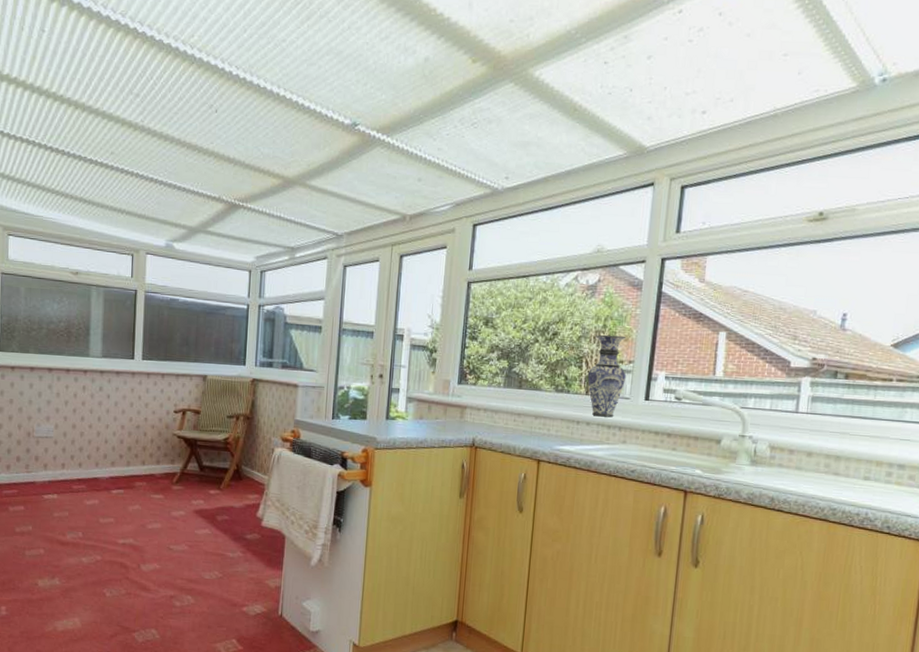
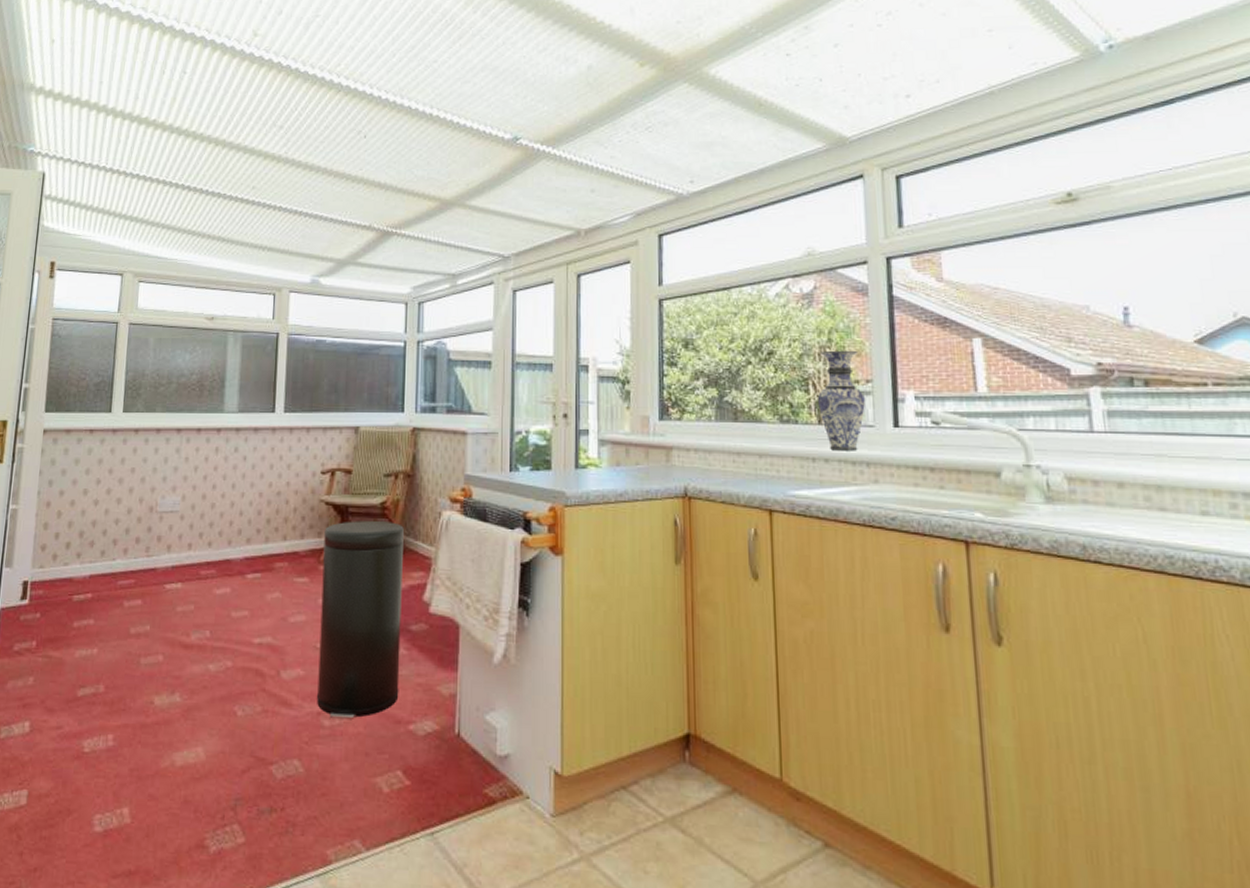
pedal bin: none [170,452,243,602] -> present [317,521,404,719]

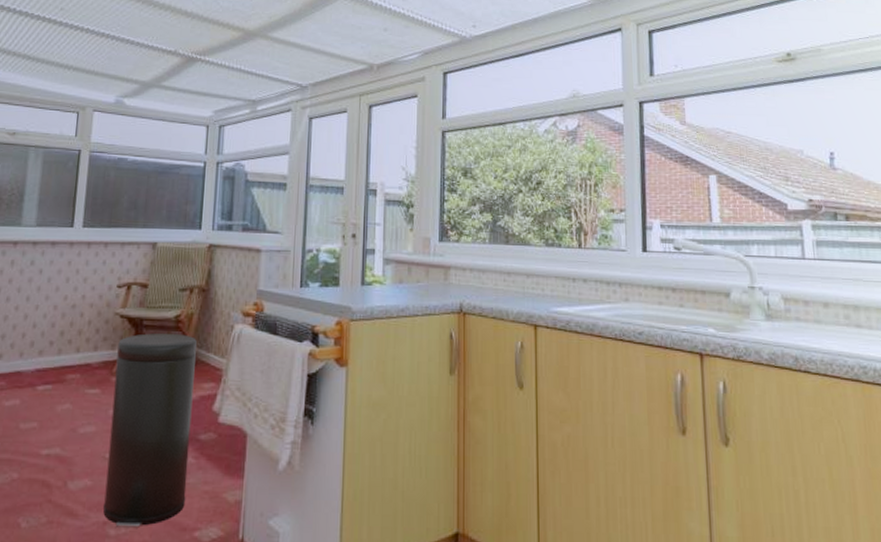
vase: present [817,350,866,451] -> none [578,182,620,273]

